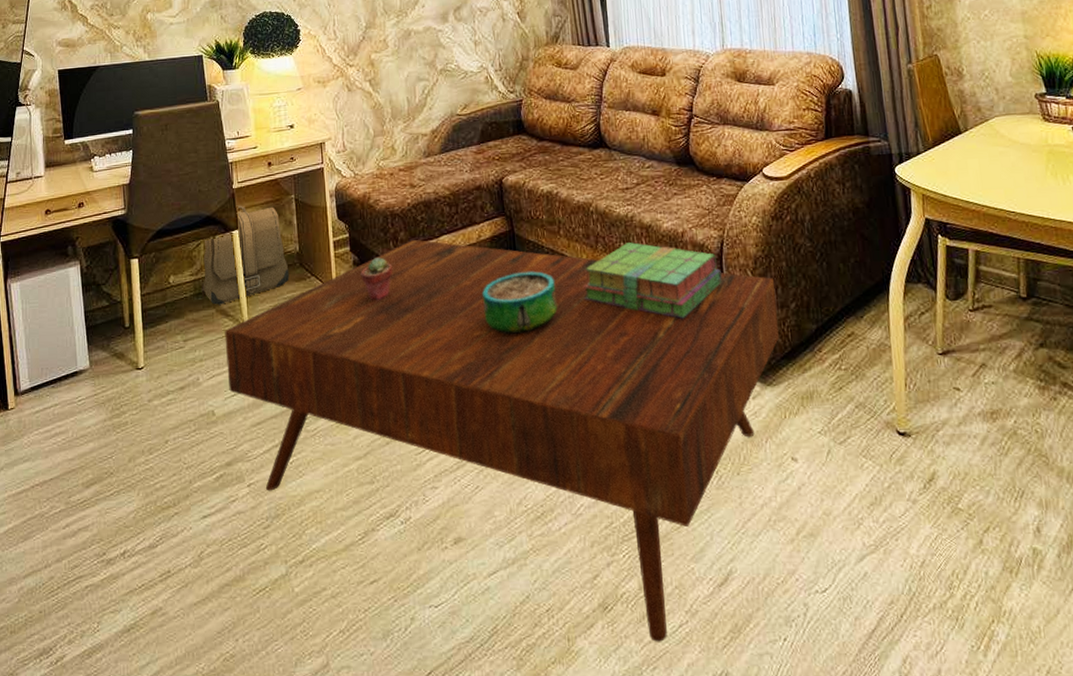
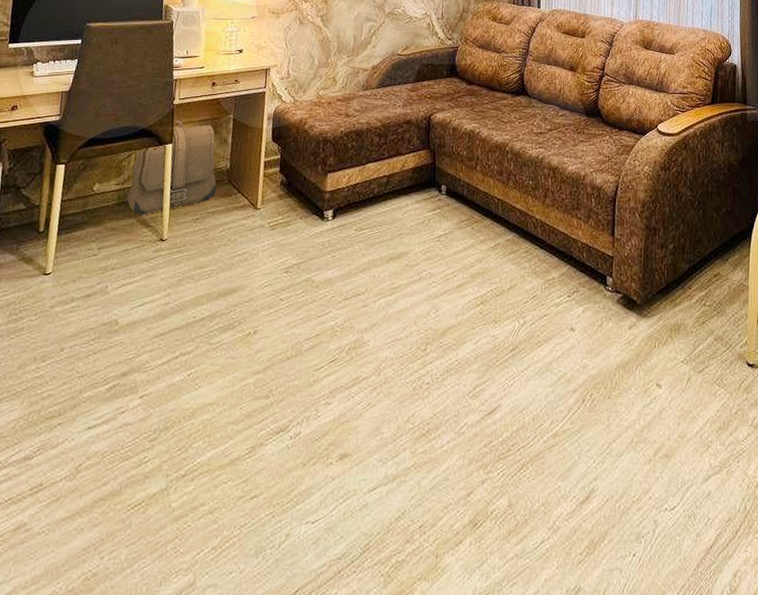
coffee table: present [224,239,779,642] -> none [137,164,658,558]
potted succulent: present [361,258,393,300] -> none [286,180,318,219]
decorative bowl: present [483,271,557,334] -> none [398,202,467,259]
stack of books: present [582,242,722,319] -> none [491,181,614,253]

